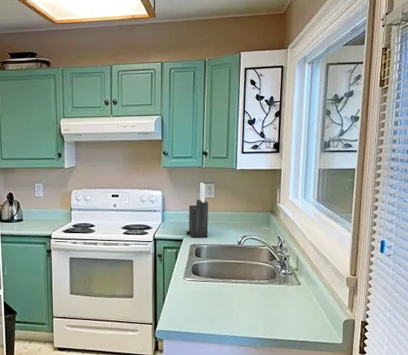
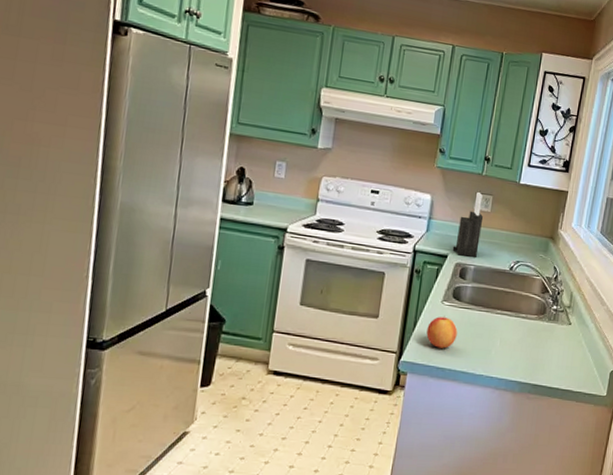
apple: none [174,290,200,317] -> present [426,316,458,348]

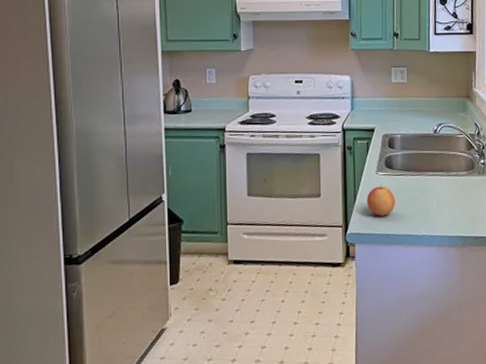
knife block: present [452,192,484,257] -> none [378,66,402,127]

